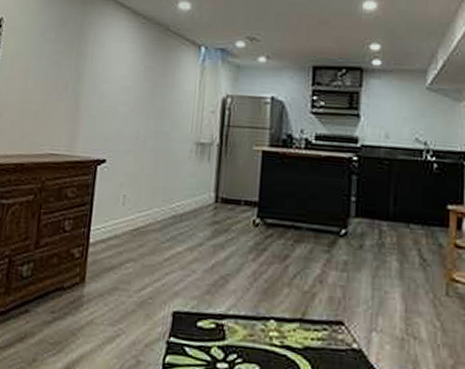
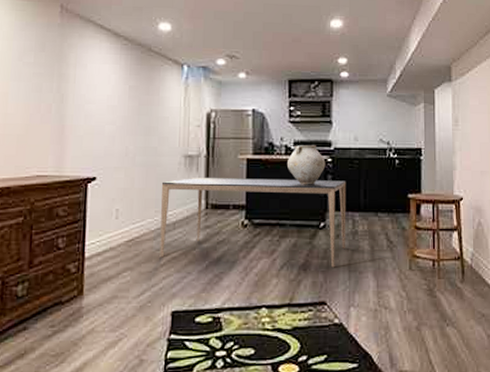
dining table: none [164,167,374,283] -> present [159,178,346,268]
ceramic pot: none [307,139,351,186] -> present [287,144,326,185]

